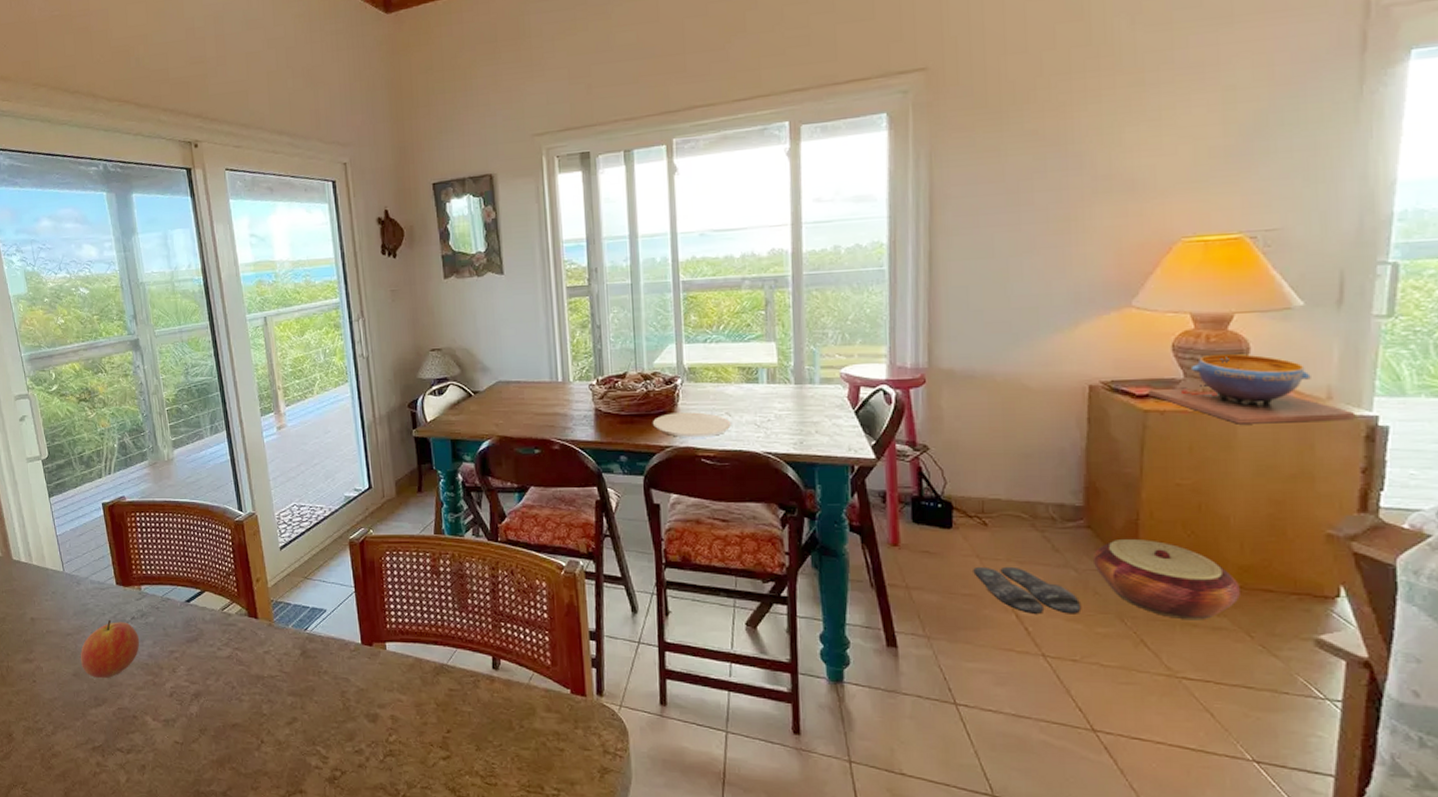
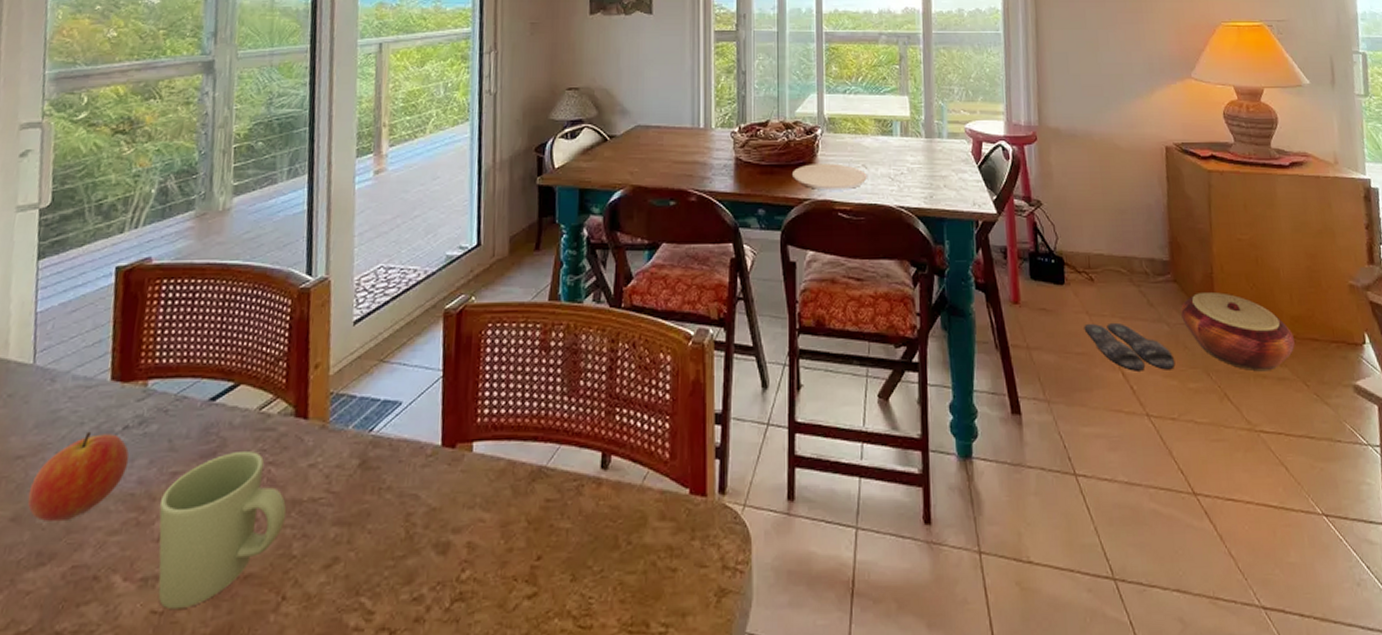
mug: none [166,639,254,743] -> present [158,451,287,610]
decorative bowl: present [1148,353,1356,424] -> none [1210,122,1356,185]

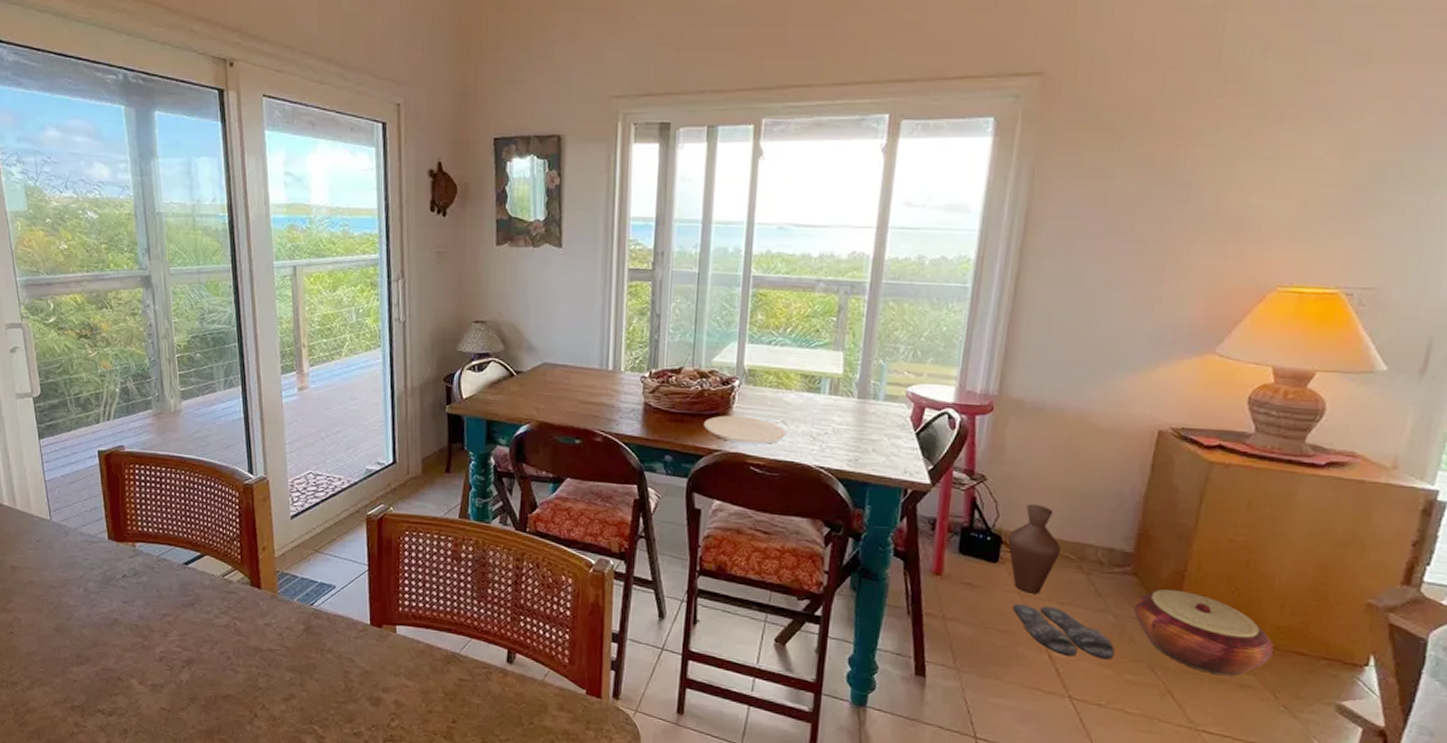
fruit: present [27,431,130,523] -> none [63,575,130,637]
mug: present [158,451,287,610] -> none [157,606,252,711]
vase: none [1068,224,1113,312] -> present [1007,504,1061,594]

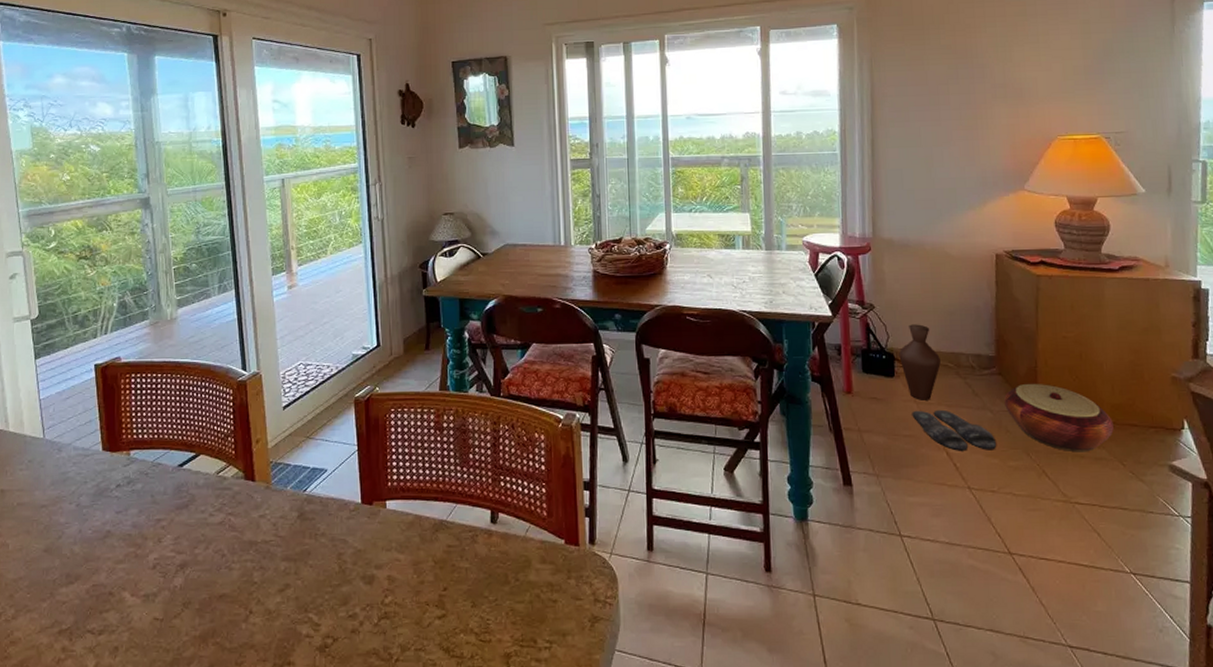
plate: present [704,415,786,445] -> none [645,274,712,298]

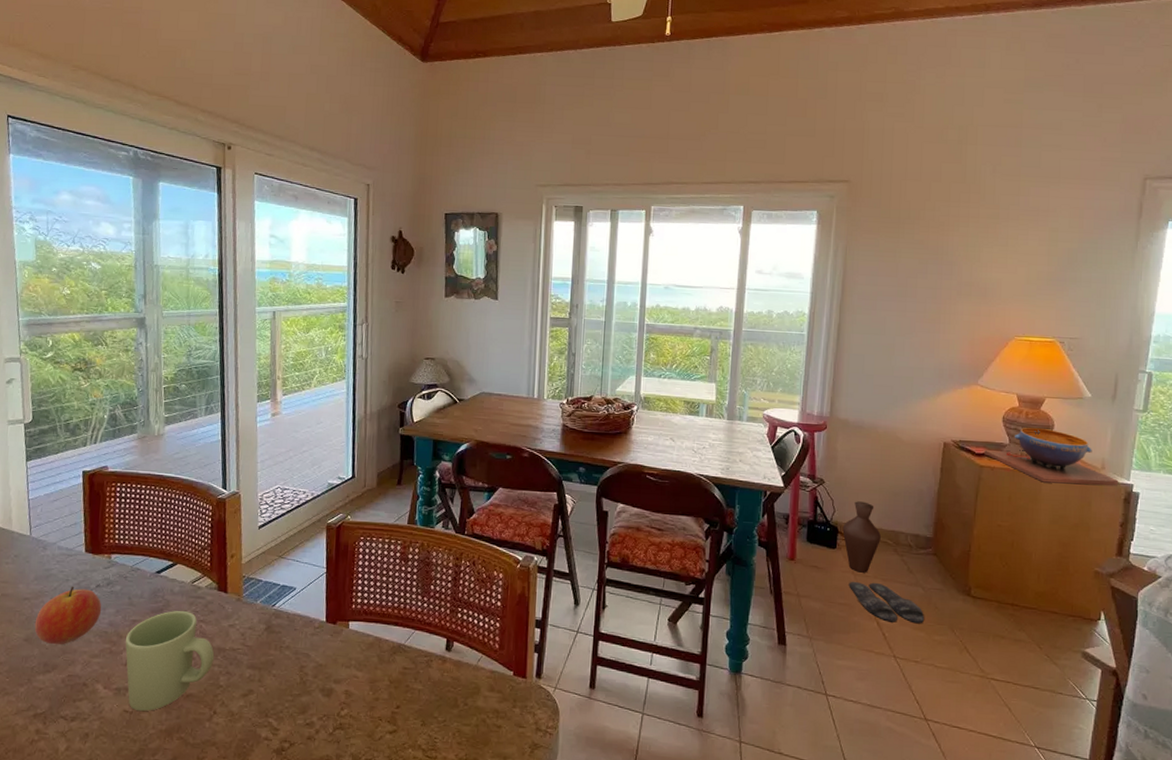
fruit: none [54,488,124,554] -> present [34,586,102,646]
mug: none [150,505,246,618] -> present [125,611,215,712]
woven basket: present [1004,384,1114,453] -> none [936,566,1035,634]
decorative bowl: none [1039,229,1186,287] -> present [984,427,1119,486]

